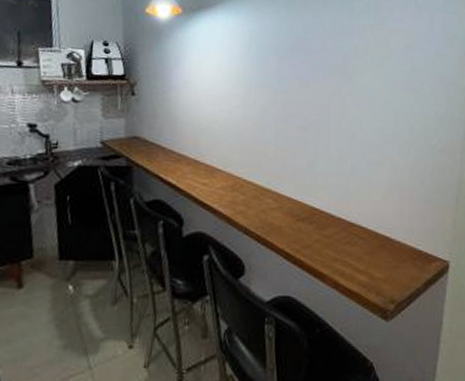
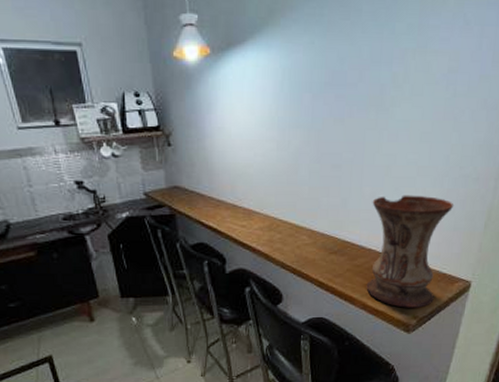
vase: none [337,161,423,290] -> present [366,195,454,308]

